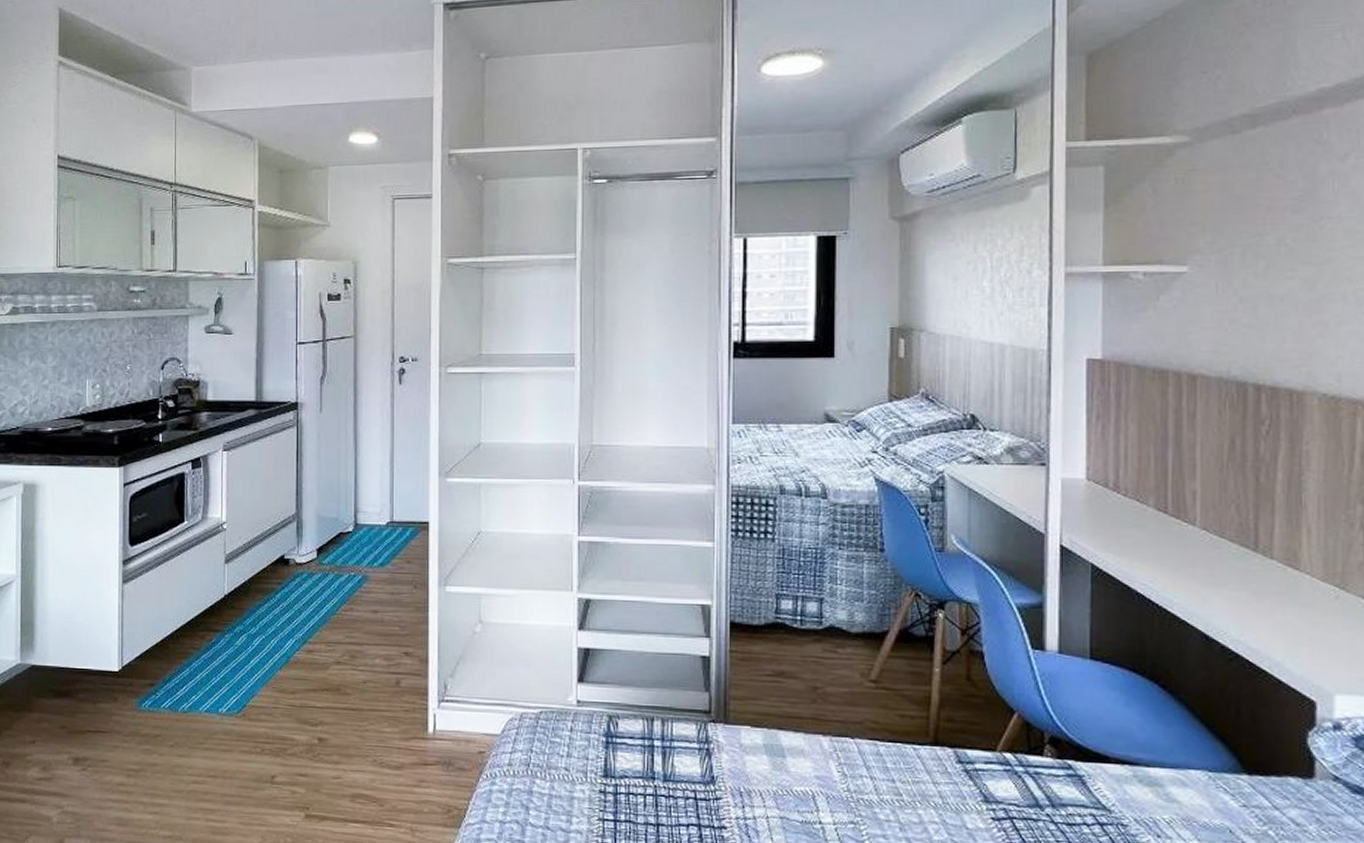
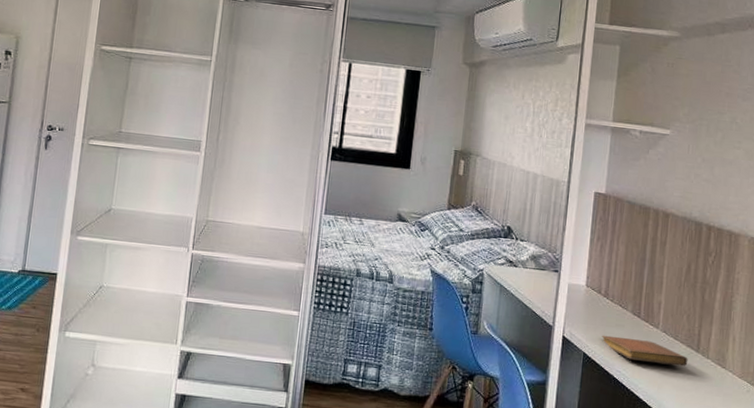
notebook: none [1114,539,1243,572] -> present [601,335,688,367]

